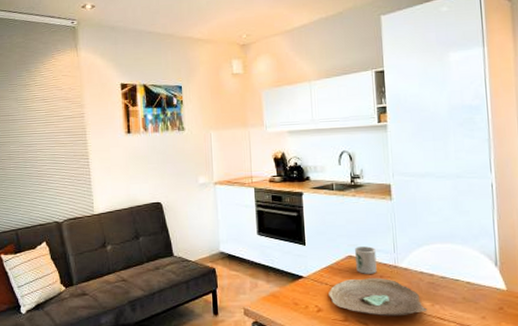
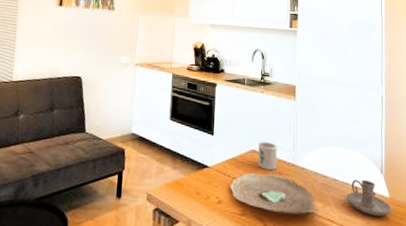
candle holder: none [457,274,510,310] -> present [346,179,392,216]

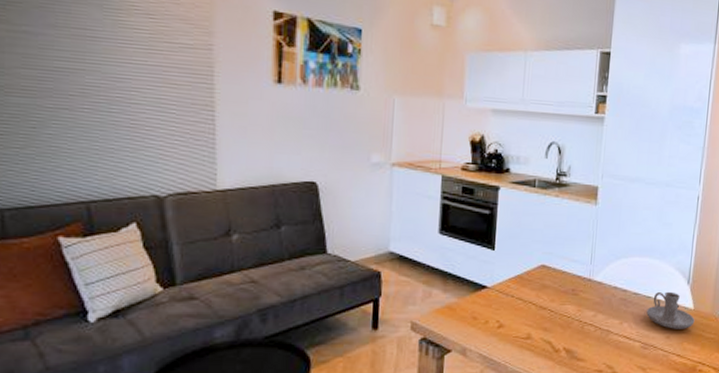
decorative bowl: present [230,173,319,215] -> none [513,291,616,335]
mug: present [258,142,277,170] -> none [548,255,572,287]

